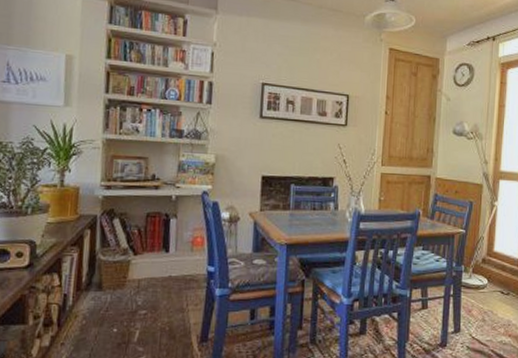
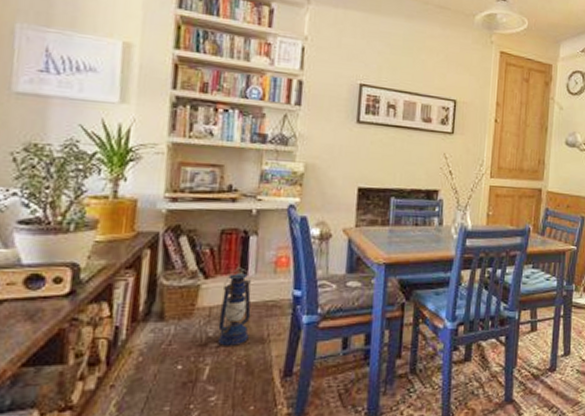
lantern: none [145,246,173,315] -> present [218,267,251,348]

